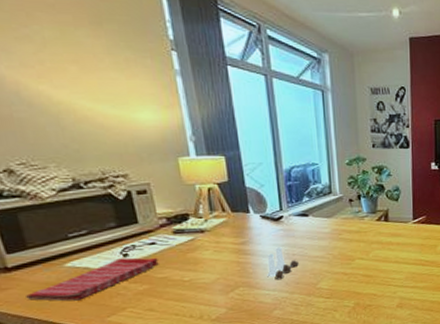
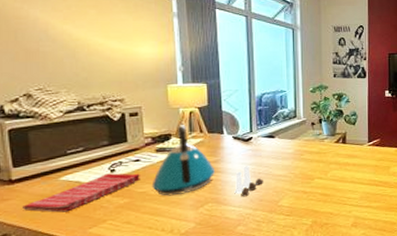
kettle: none [172,203,245,281] -> present [151,125,216,196]

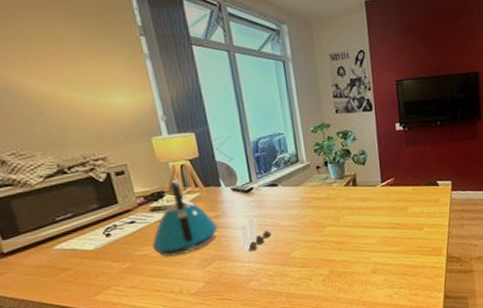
dish towel: present [22,173,140,213] -> none [21,235,139,283]

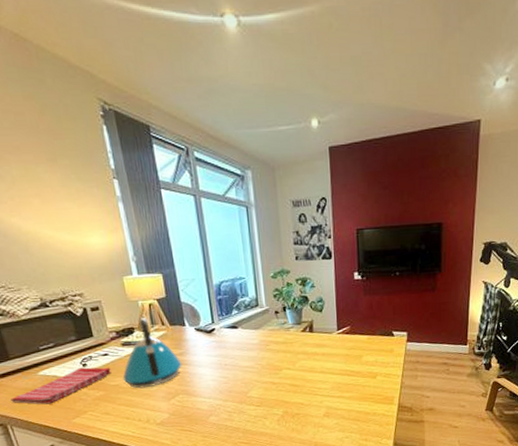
dish towel: none [21,235,139,283] -> present [11,367,111,405]
salt and pepper shaker set: present [240,218,271,252] -> none [202,358,231,389]

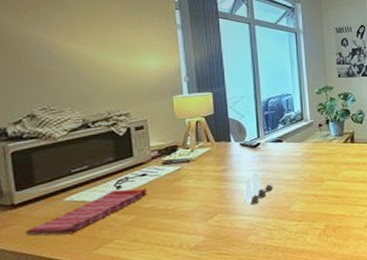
kettle: present [122,318,182,389] -> none [159,135,224,210]
salt and pepper shaker set: none [202,358,231,389] -> present [244,172,273,205]

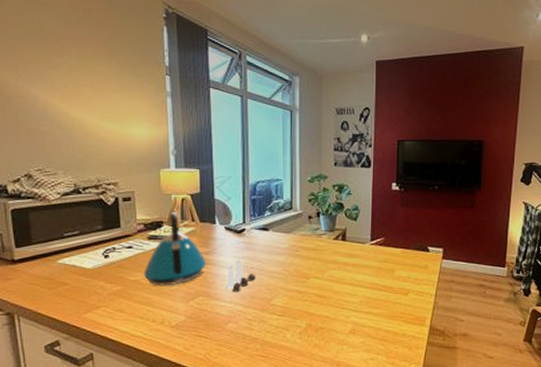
dish towel: present [25,188,147,236] -> none [24,259,132,295]
kettle: none [159,135,224,210] -> present [143,212,207,286]

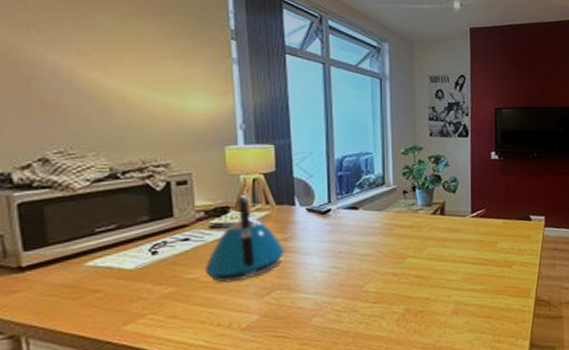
salt and pepper shaker set: present [225,259,256,293] -> none [308,244,344,282]

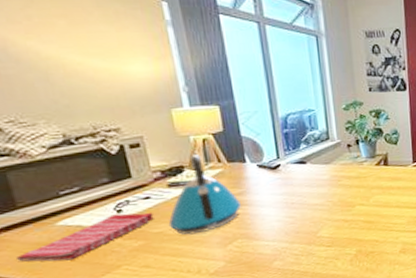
dish towel: none [36,255,190,307] -> present [16,212,154,262]

